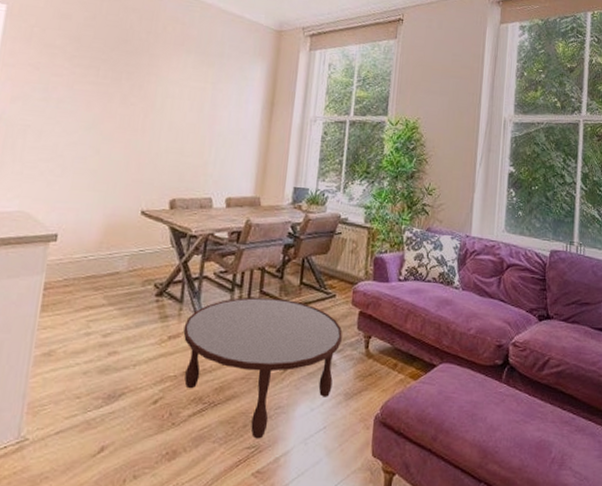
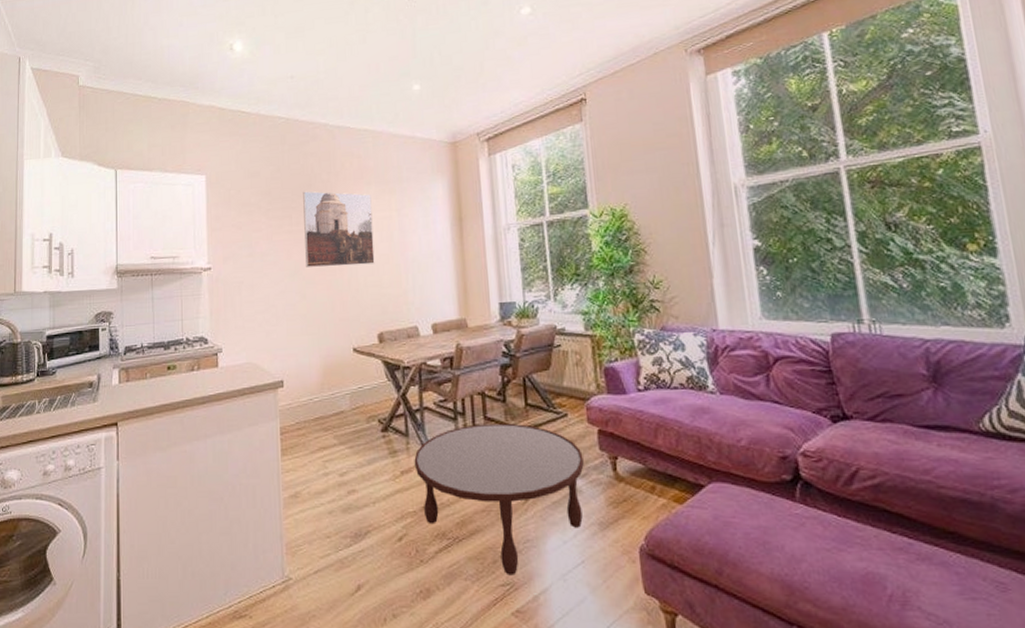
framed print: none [106,45,189,131] -> present [303,191,375,268]

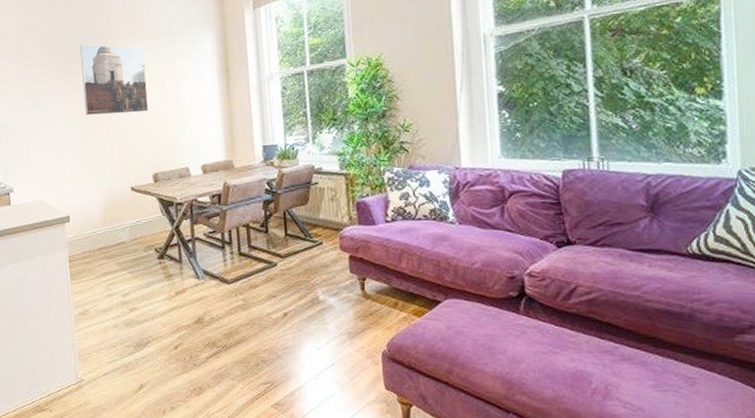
coffee table: present [414,423,584,576] -> none [187,250,336,376]

